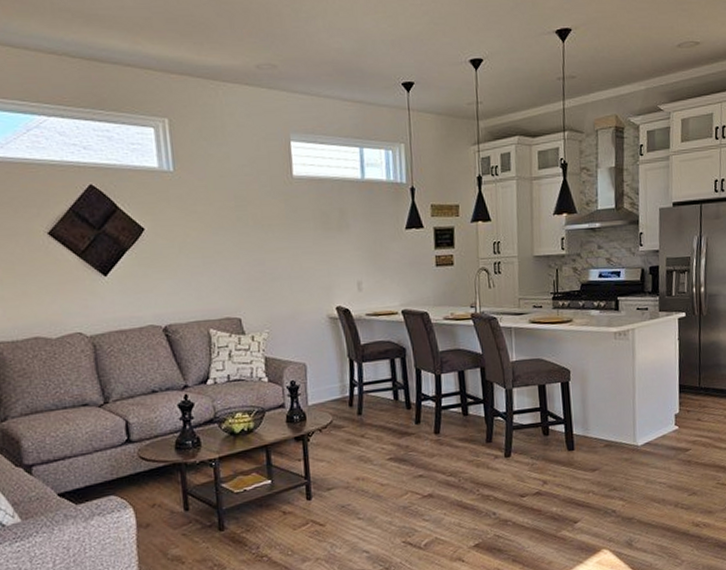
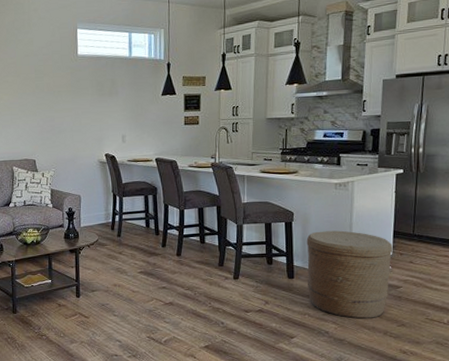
basket: none [586,388,680,491] -> present [306,230,393,319]

